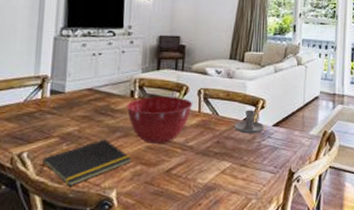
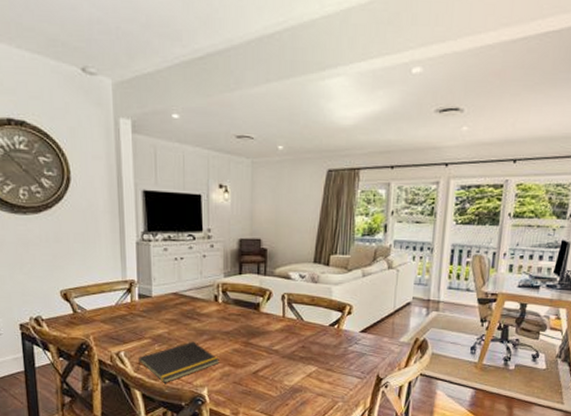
mixing bowl: present [126,96,193,145] -> none [211,301,277,348]
candle holder: present [233,110,265,134] -> none [319,315,352,340]

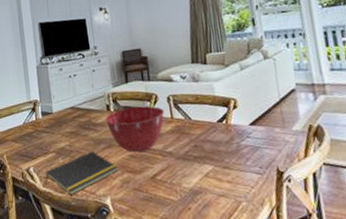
mixing bowl: none [211,301,277,348] -> present [105,106,165,153]

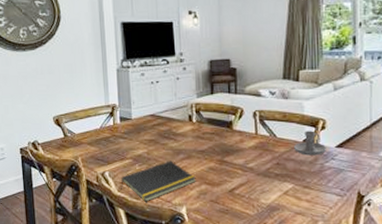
mixing bowl: present [105,106,165,153] -> none [186,120,250,166]
candle holder: none [208,110,242,136] -> present [293,131,327,156]

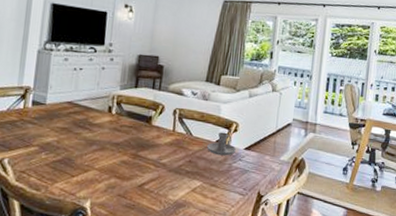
notepad: present [121,161,196,202] -> none [20,151,106,194]

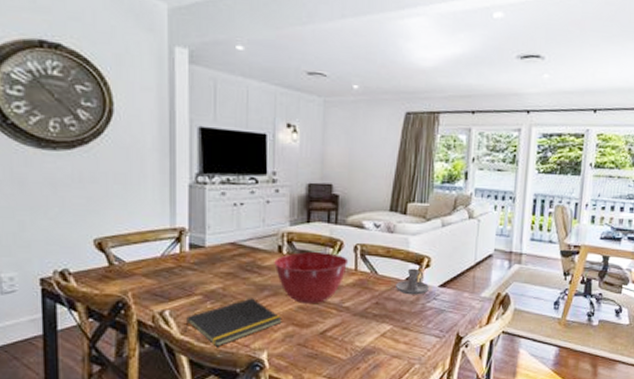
notepad: none [20,151,106,194] -> present [185,298,282,347]
mixing bowl: none [104,113,168,160] -> present [274,252,349,305]

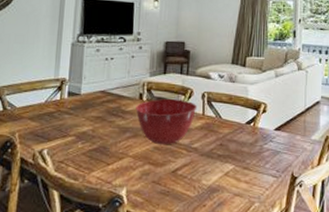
notepad: present [185,298,282,347] -> none [58,139,140,183]
candle holder: present [395,268,430,295] -> none [236,113,267,138]

